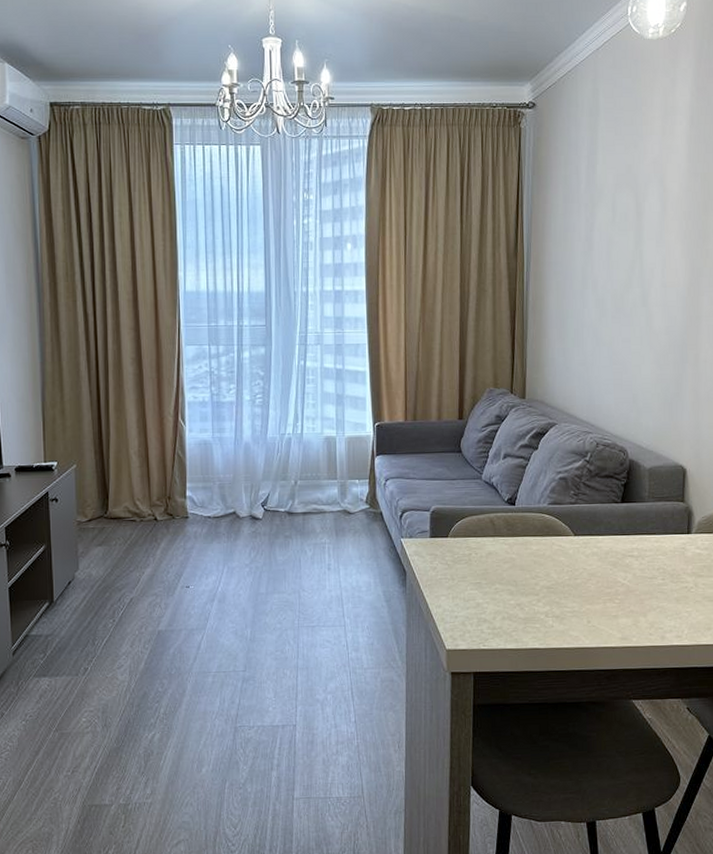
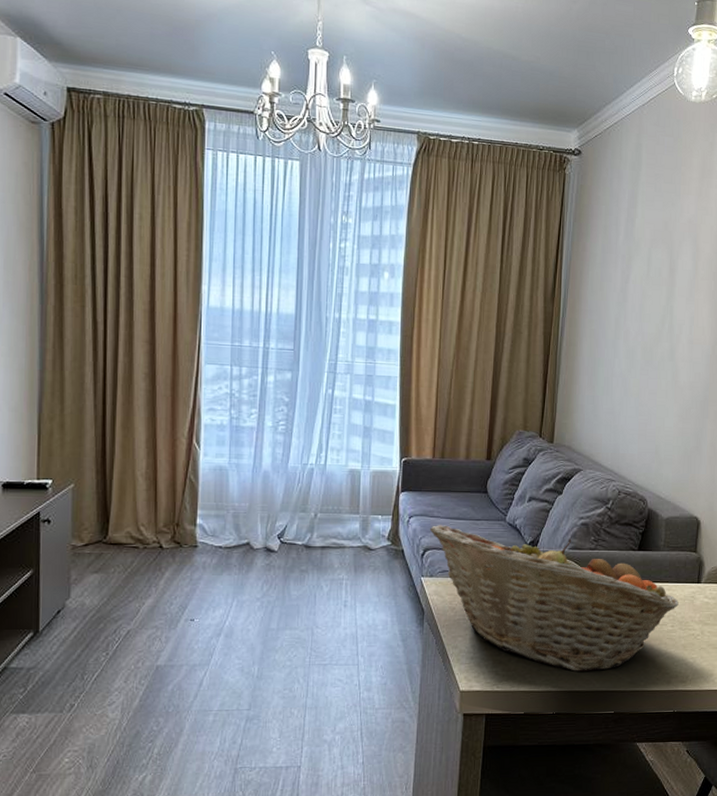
fruit basket: none [406,485,668,628] -> present [429,524,679,671]

